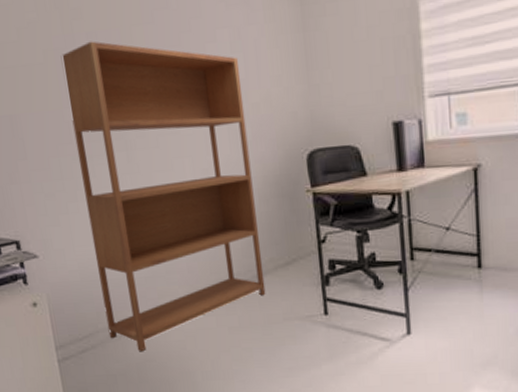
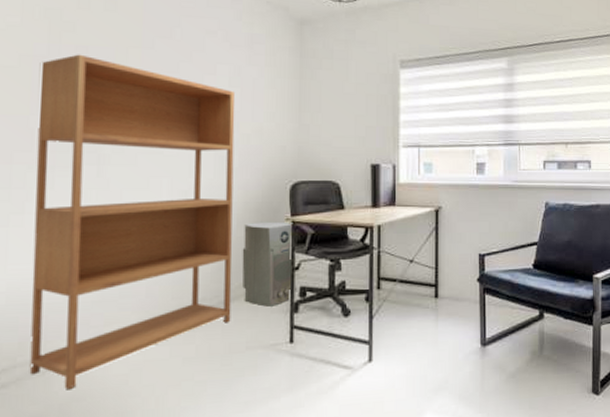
air purifier: none [266,193,325,280] -> present [242,221,296,307]

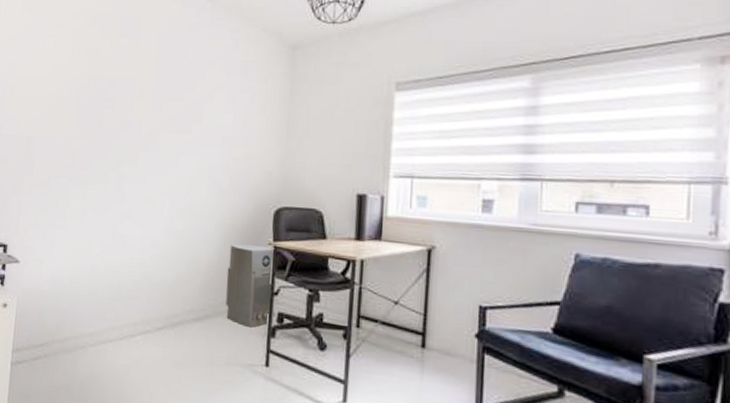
bookshelf: present [29,54,235,389] -> none [62,86,229,369]

